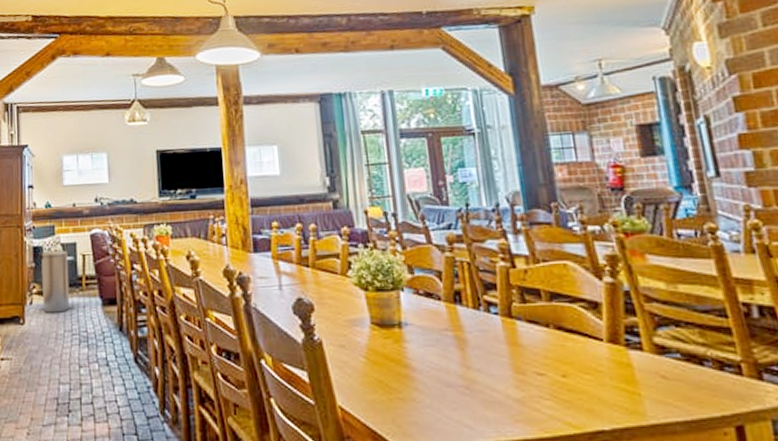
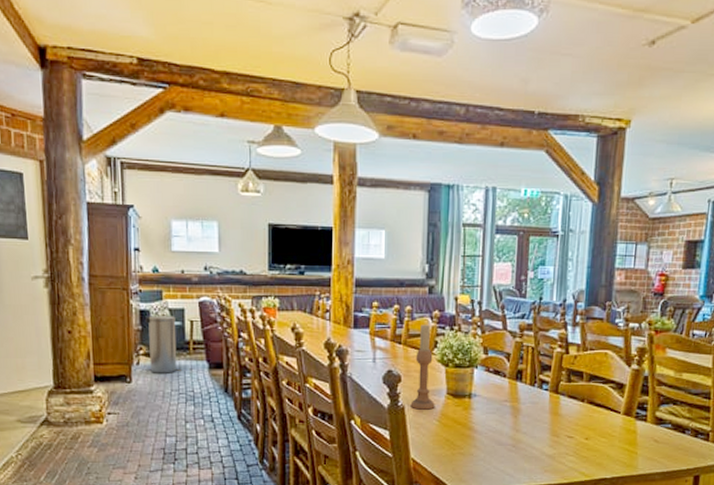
candlestick: none [327,243,359,344] -> present [410,325,435,410]

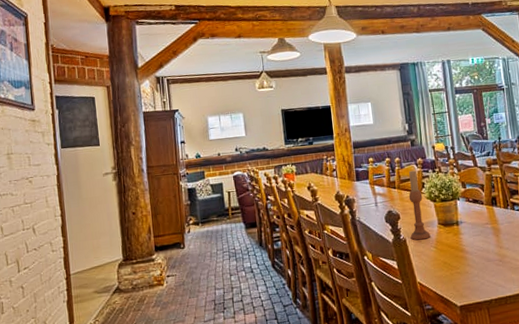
pedal bin: present [145,316,182,375] -> none [193,190,224,239]

